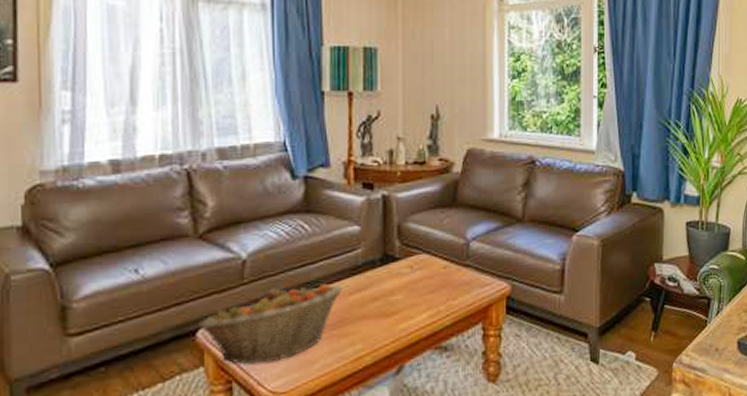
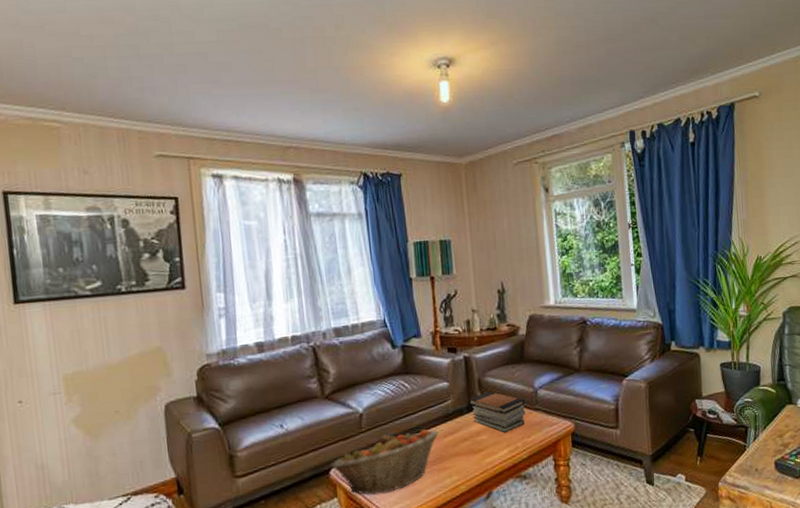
book stack: none [384,240,454,293] -> present [469,391,526,433]

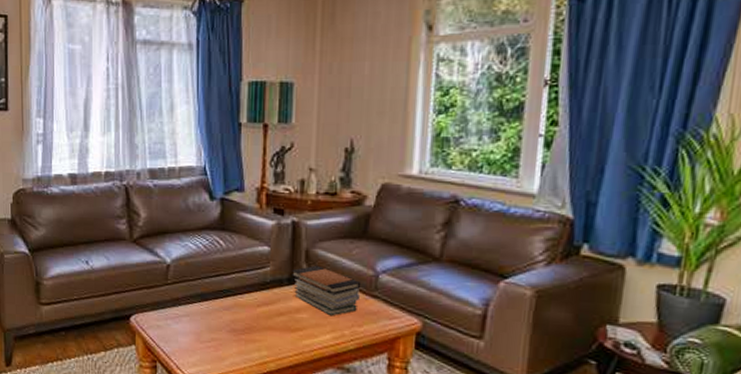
fruit basket: present [331,429,439,495] -> none [132,291,251,352]

